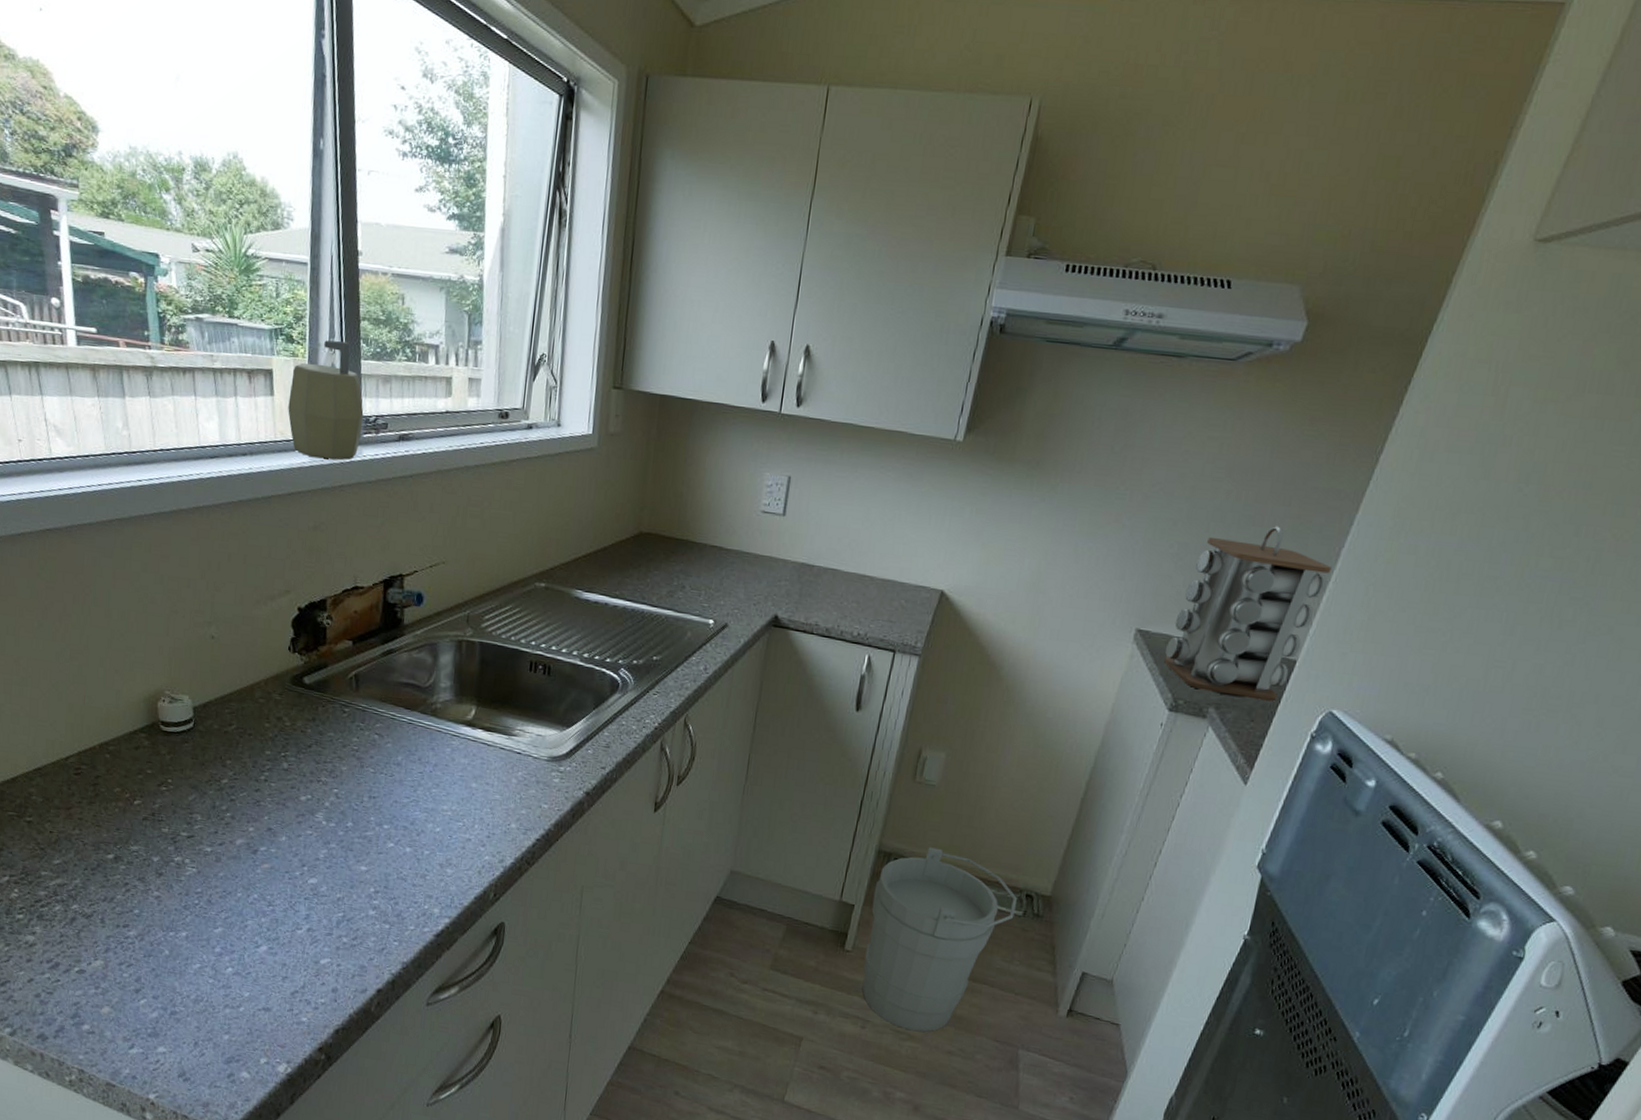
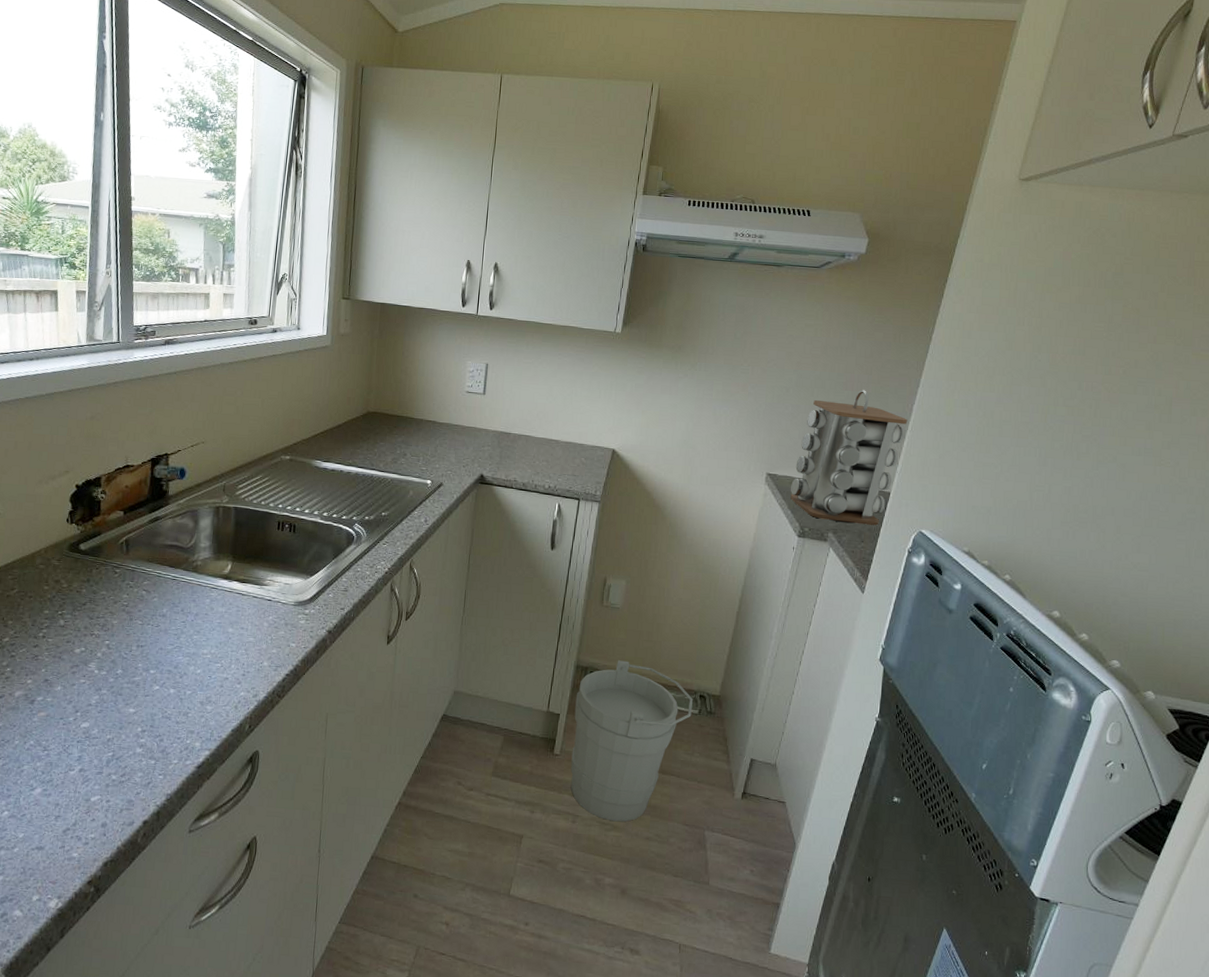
soap dispenser: present [288,340,364,461] -> none [70,266,135,362]

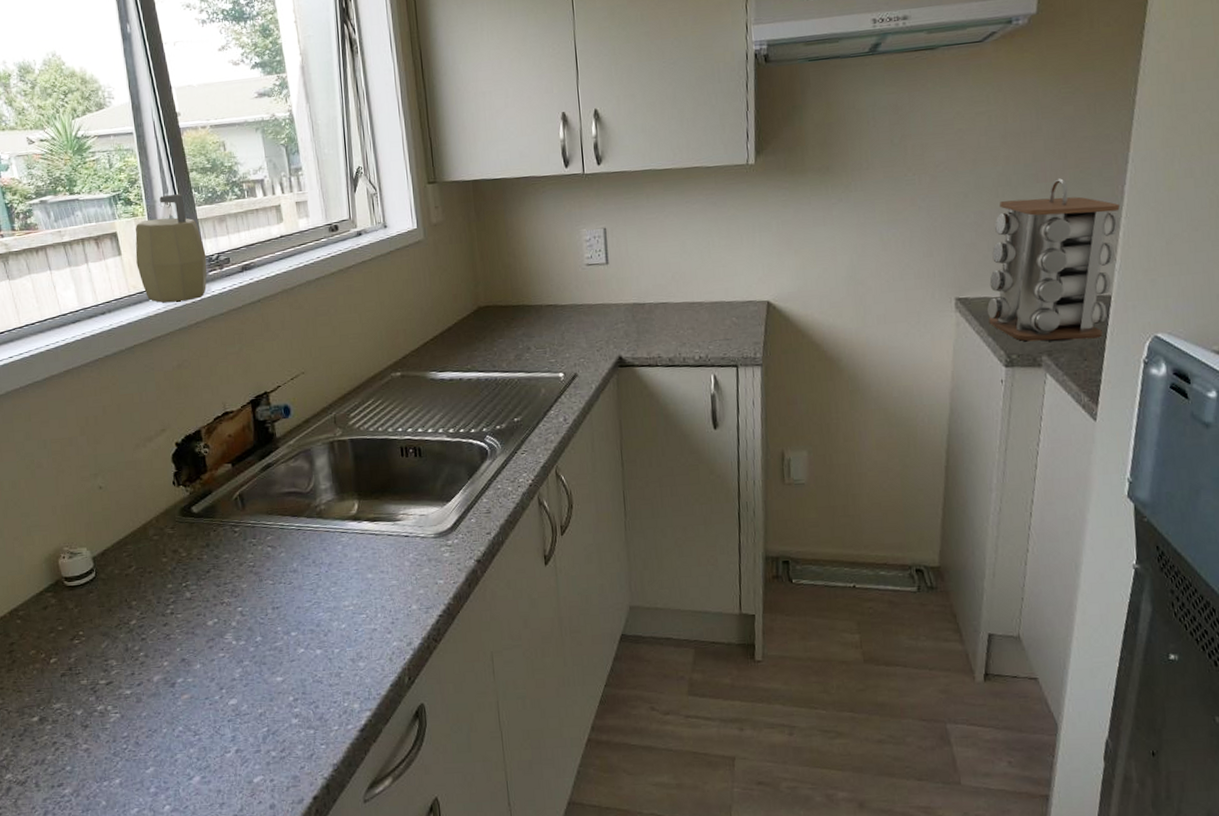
soap dispenser: none [70,266,135,362] -> present [135,193,207,303]
bucket: present [570,660,693,822] -> none [770,542,910,728]

